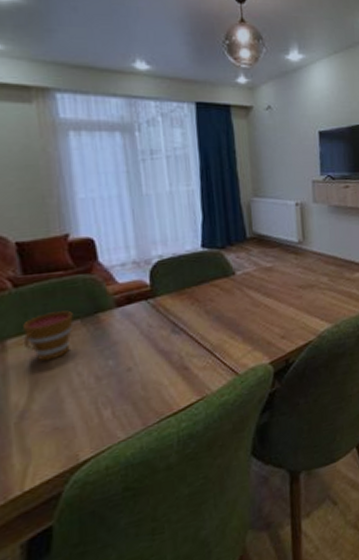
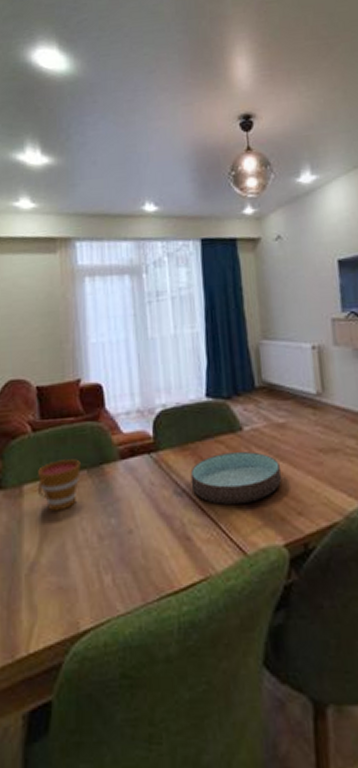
bowl: none [187,291,268,338] -> present [190,451,281,505]

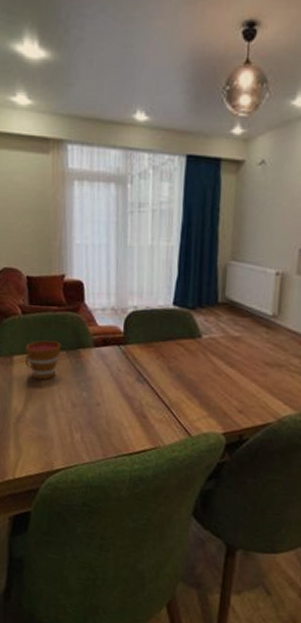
bowl: present [190,451,281,505] -> none [151,354,229,397]

